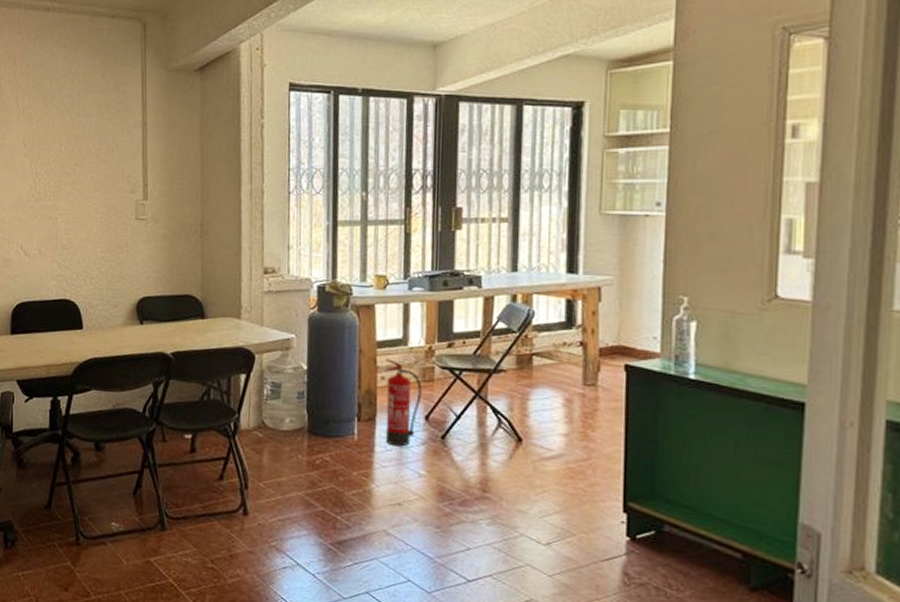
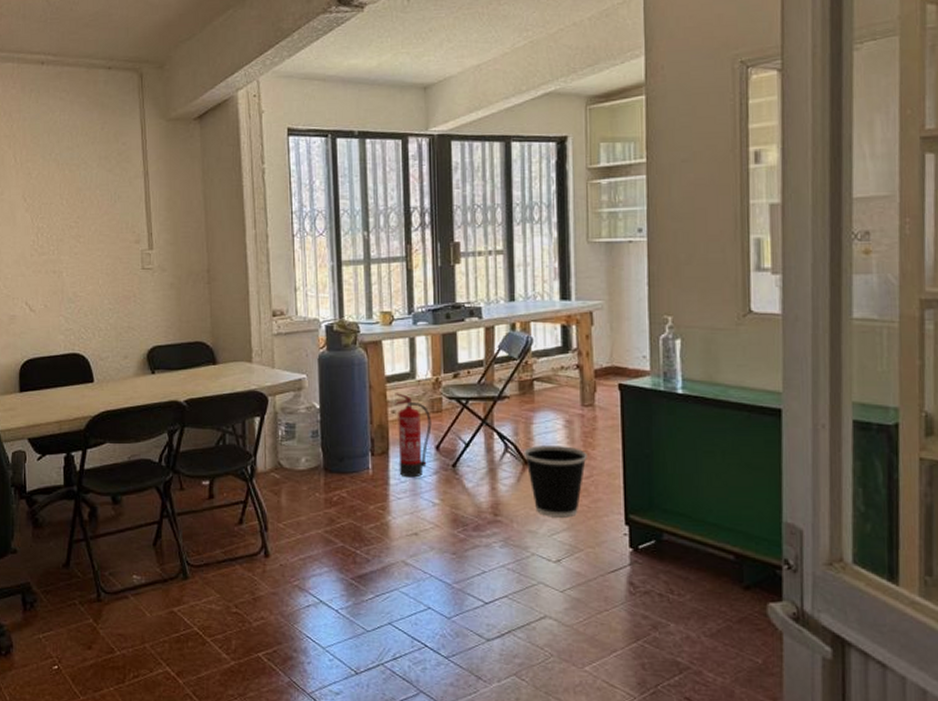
wastebasket: none [518,423,586,500] -> present [524,446,587,518]

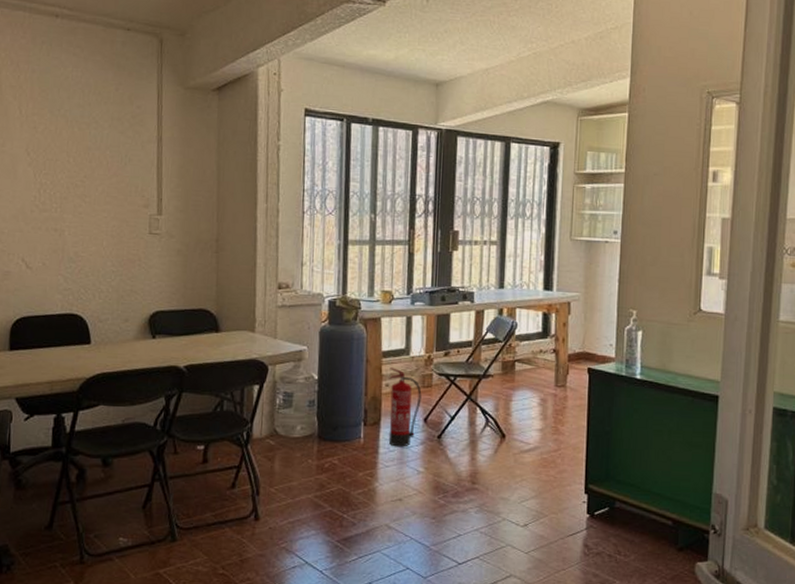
wastebasket: present [524,446,587,518] -> none [502,421,557,487]

